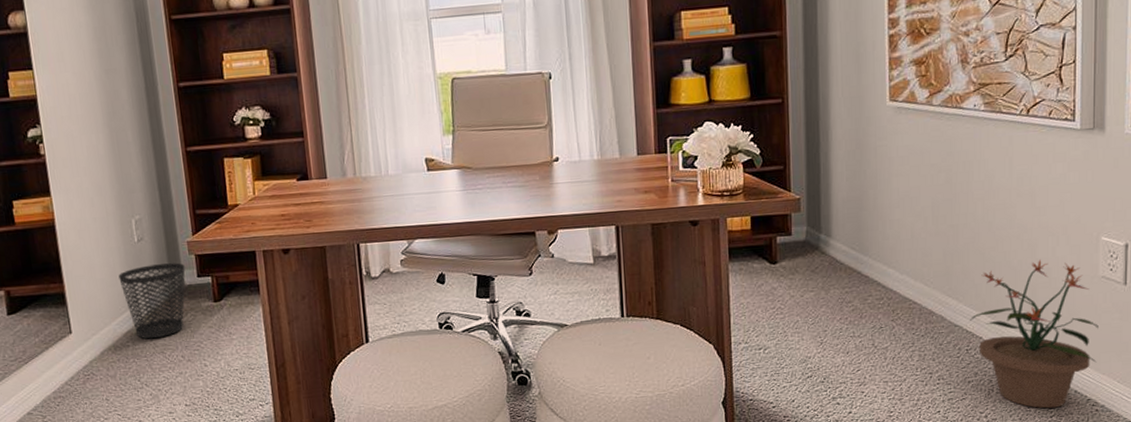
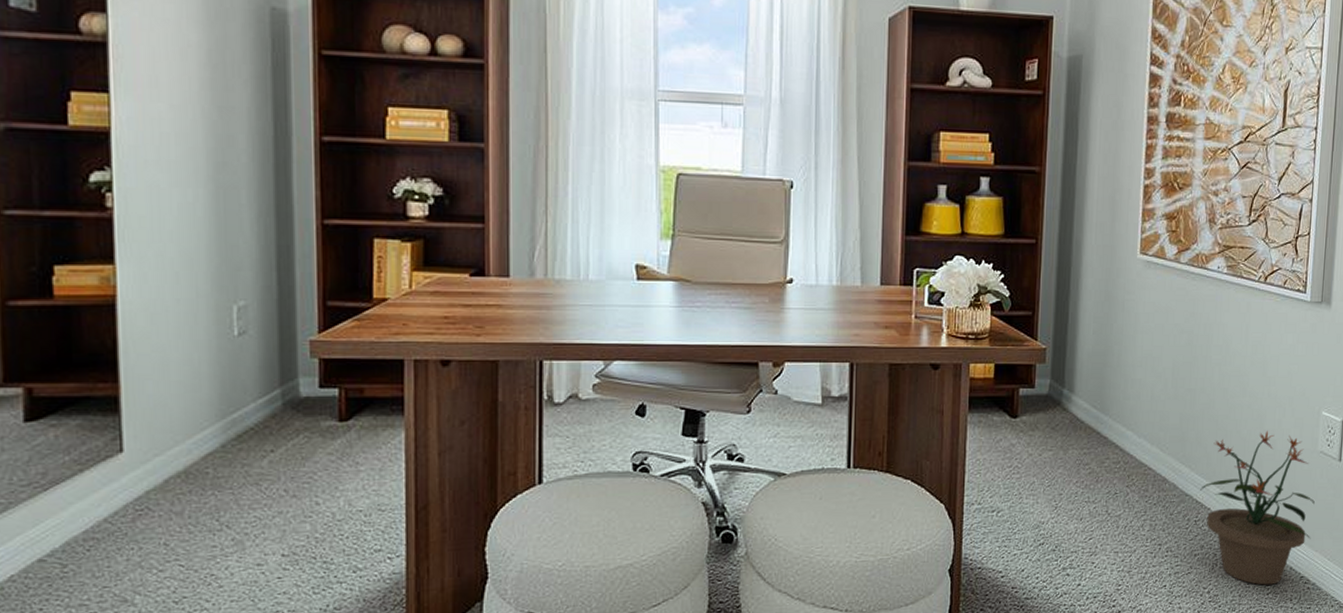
wastebasket: present [118,263,185,339] -> none [204,367,303,465]

